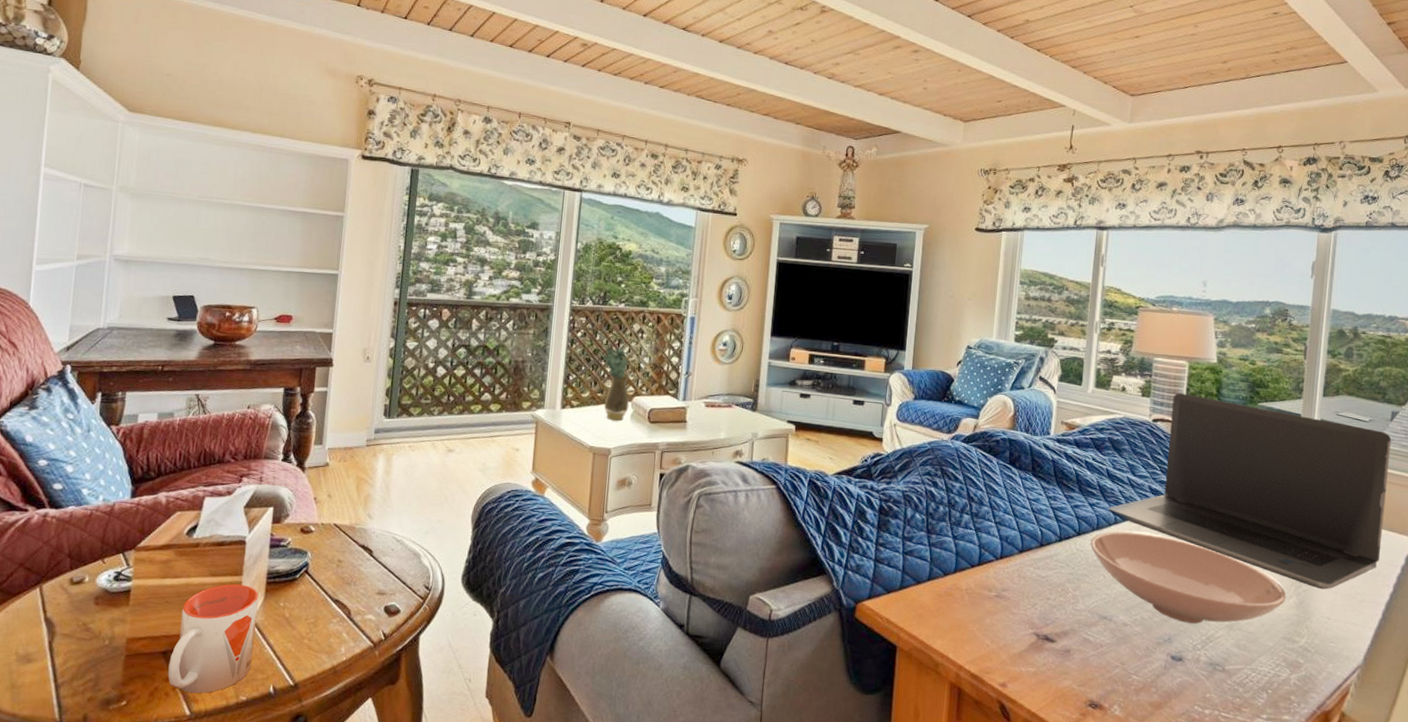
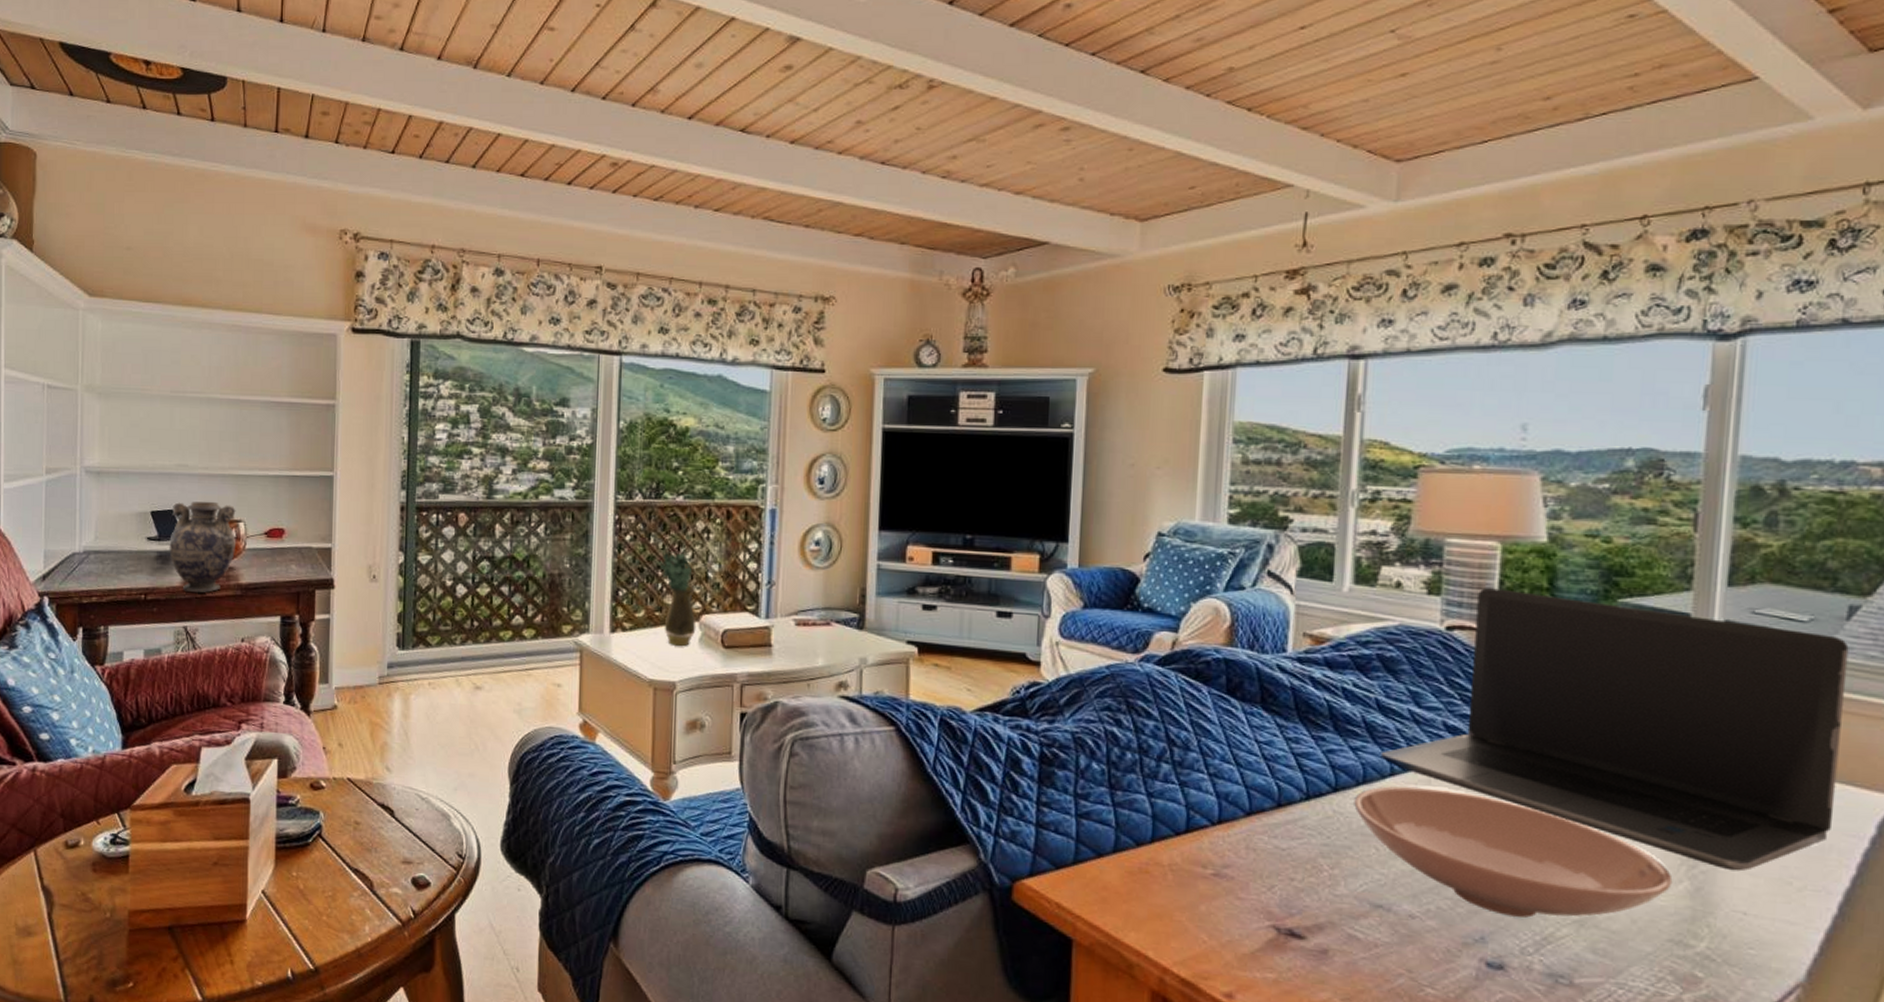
mug: present [168,584,258,694] -> none [175,849,268,977]
decorative vase: none [187,289,251,367] -> present [169,501,236,593]

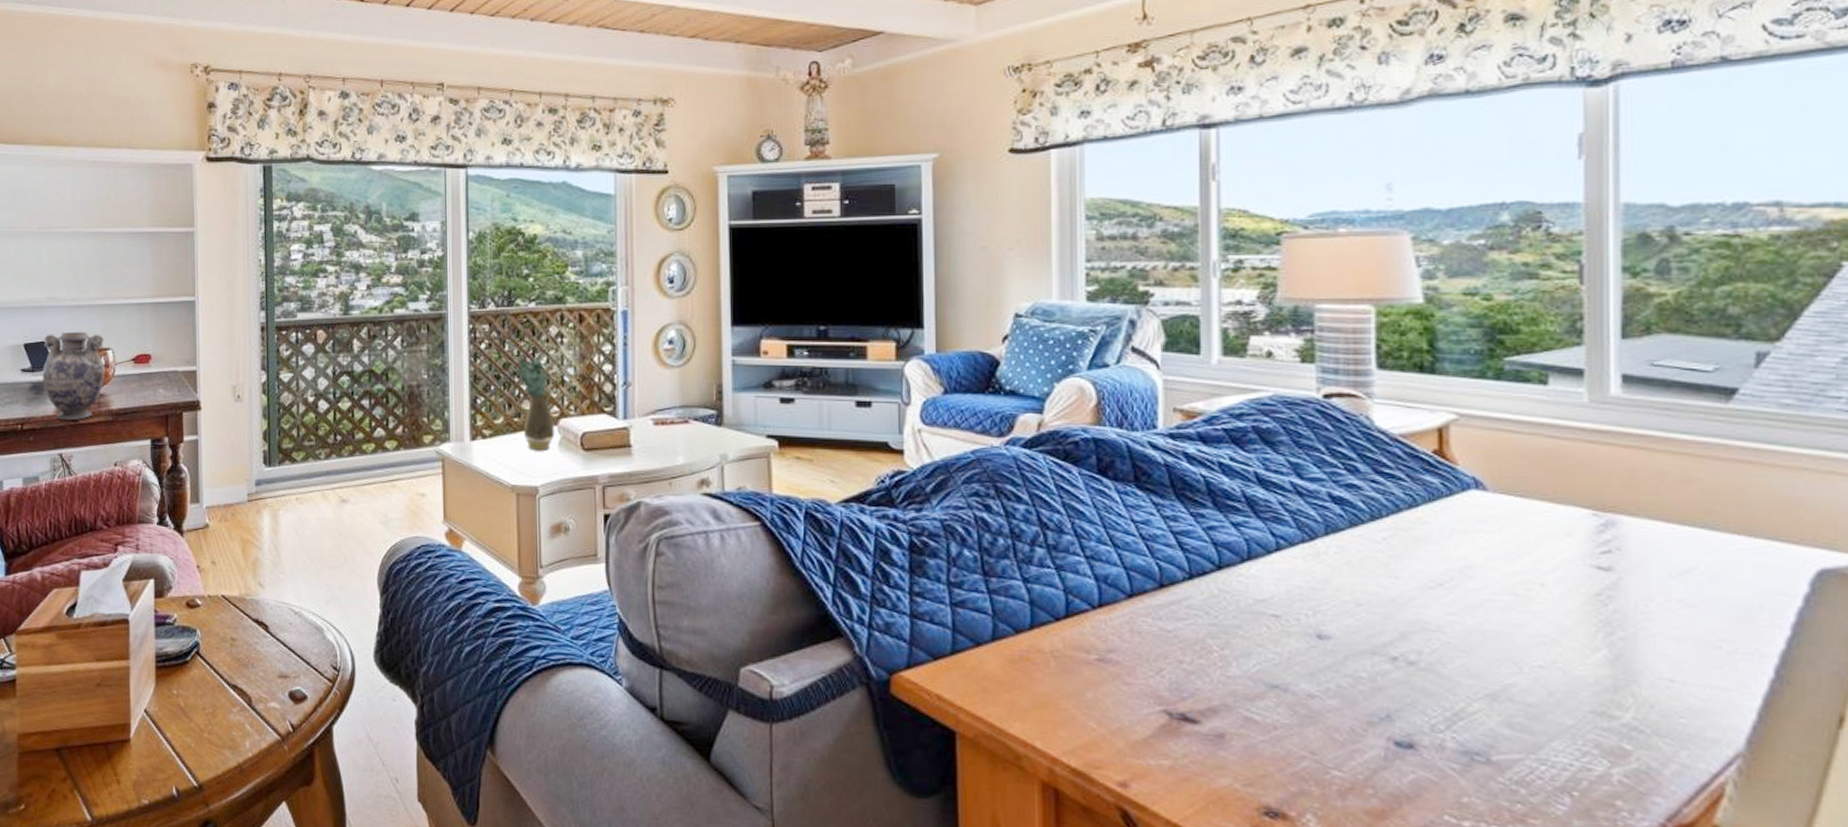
bowl: present [1354,786,1673,918] -> none [1240,561,1590,693]
laptop computer: present [1380,588,1849,872] -> none [1264,353,1761,637]

